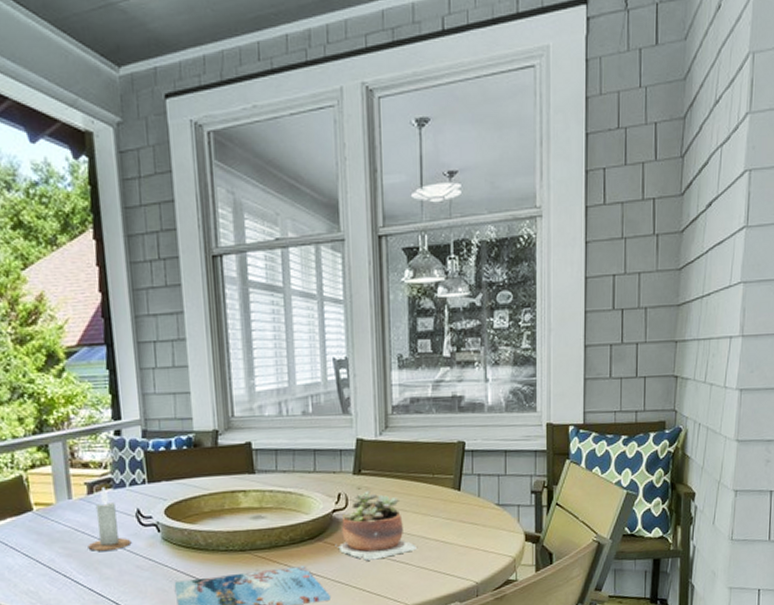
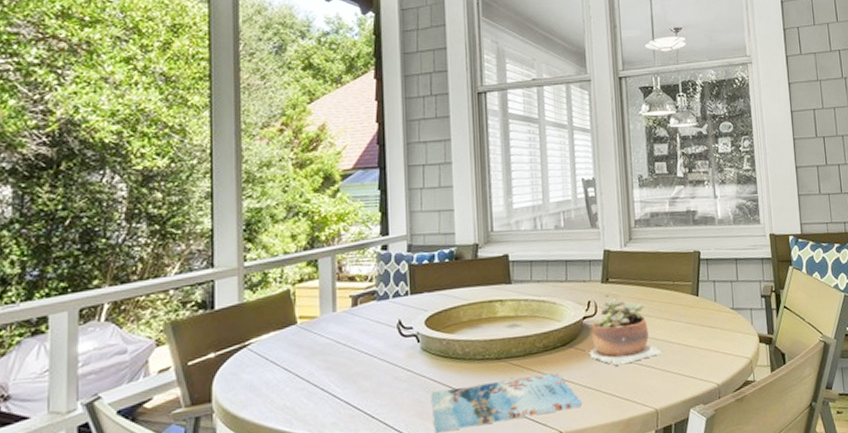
candle: present [88,487,132,551] -> none [348,300,391,363]

